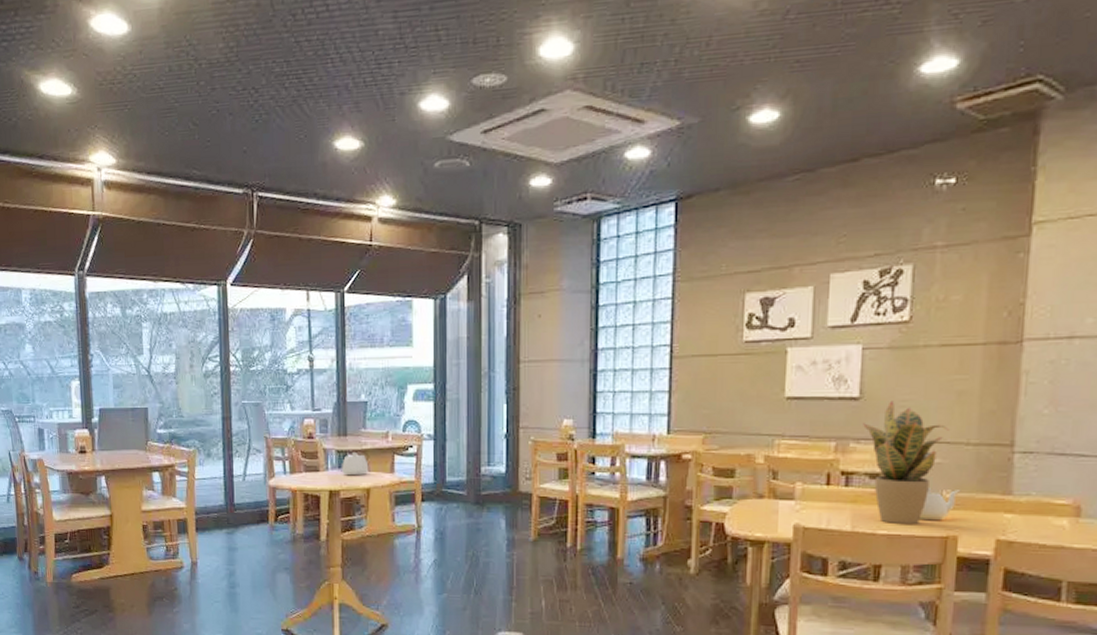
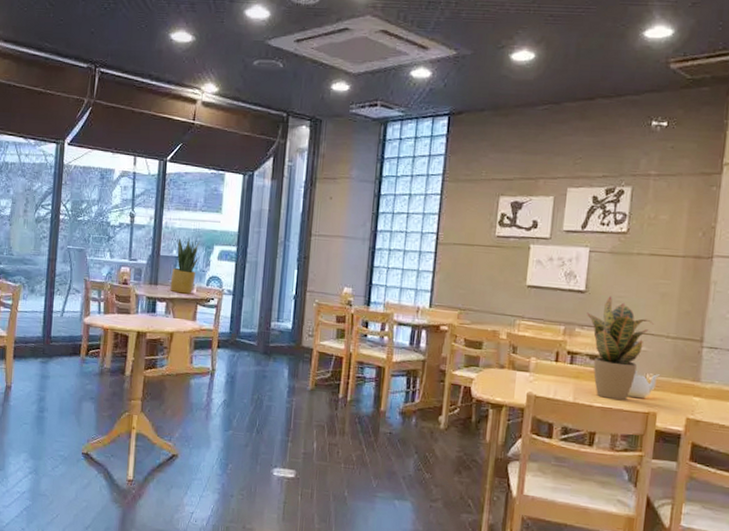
sugar bowl: present [342,453,369,476] -> none [150,300,174,321]
planter: none [361,380,392,443] -> present [170,238,200,294]

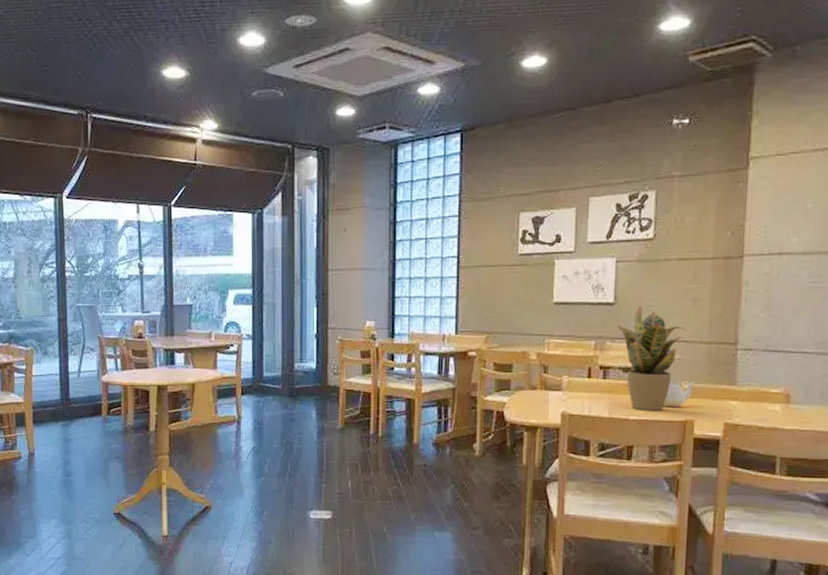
planter: present [170,238,200,294] -> none [187,285,215,342]

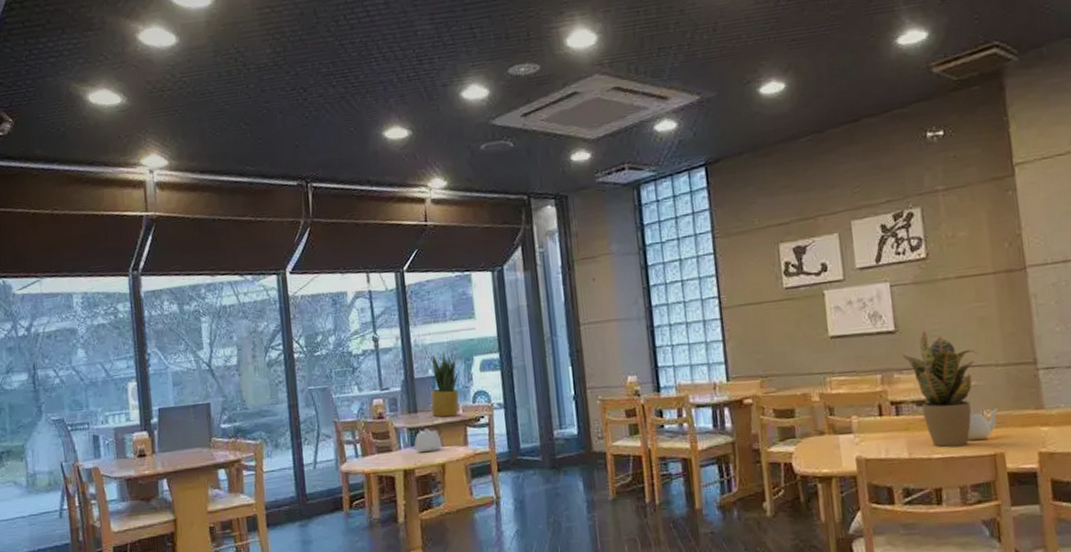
sugar bowl: none [169,351,194,372] -> present [414,428,442,453]
planter: none [187,285,215,342] -> present [430,353,460,418]

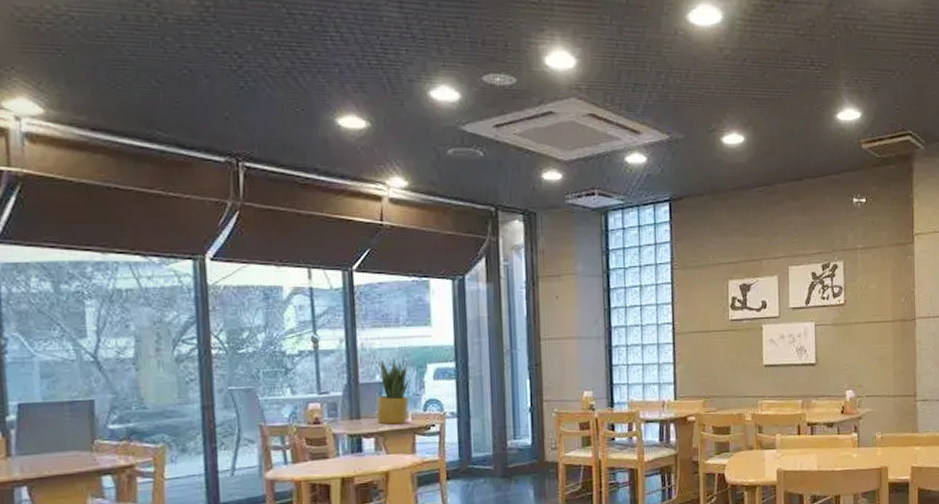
sugar bowl: present [414,428,442,453] -> none [355,435,387,461]
potted plant: present [902,331,978,448] -> none [820,365,876,462]
teapot: present [967,409,1000,441] -> none [862,431,887,457]

